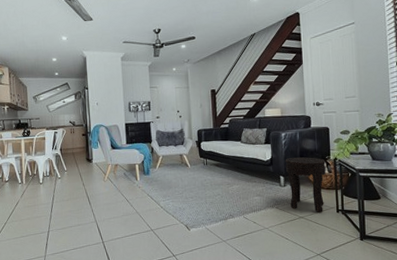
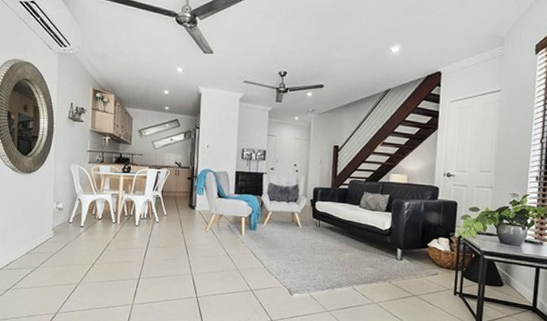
side table: present [285,157,327,213] -> none [404,229,449,294]

